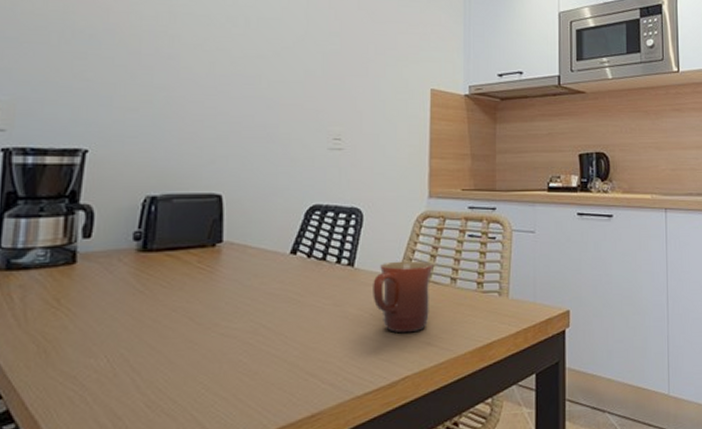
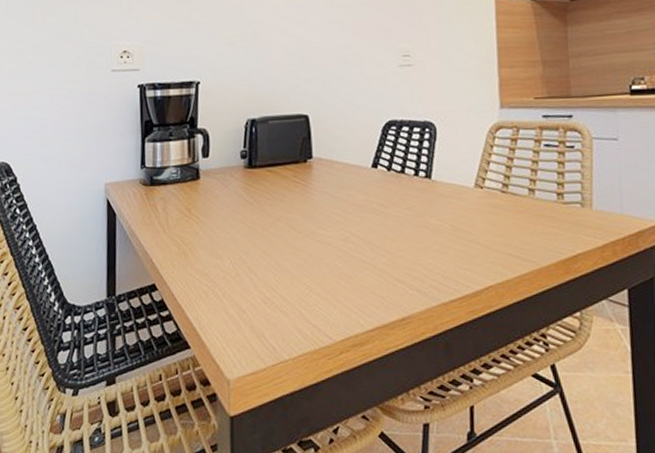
mug: present [373,260,433,333] -> none [450,172,510,244]

